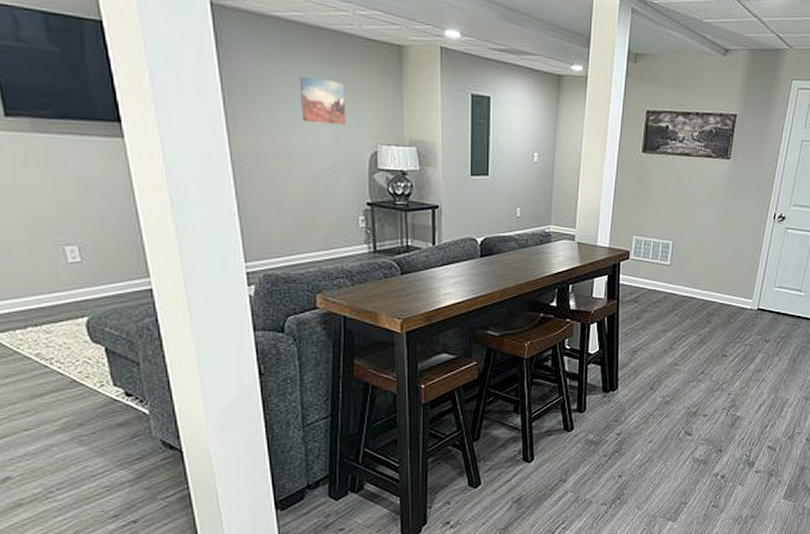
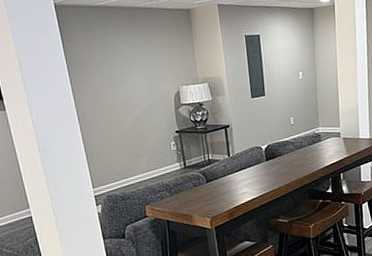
wall art: present [299,76,347,125] -> none [118,44,155,78]

